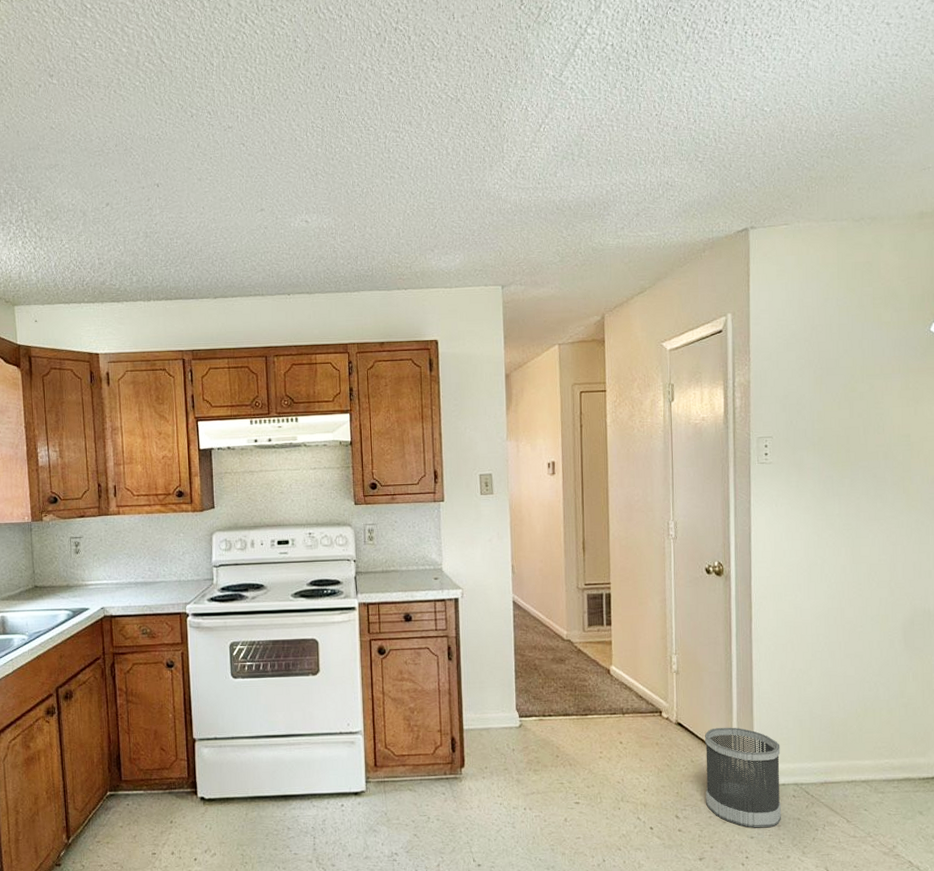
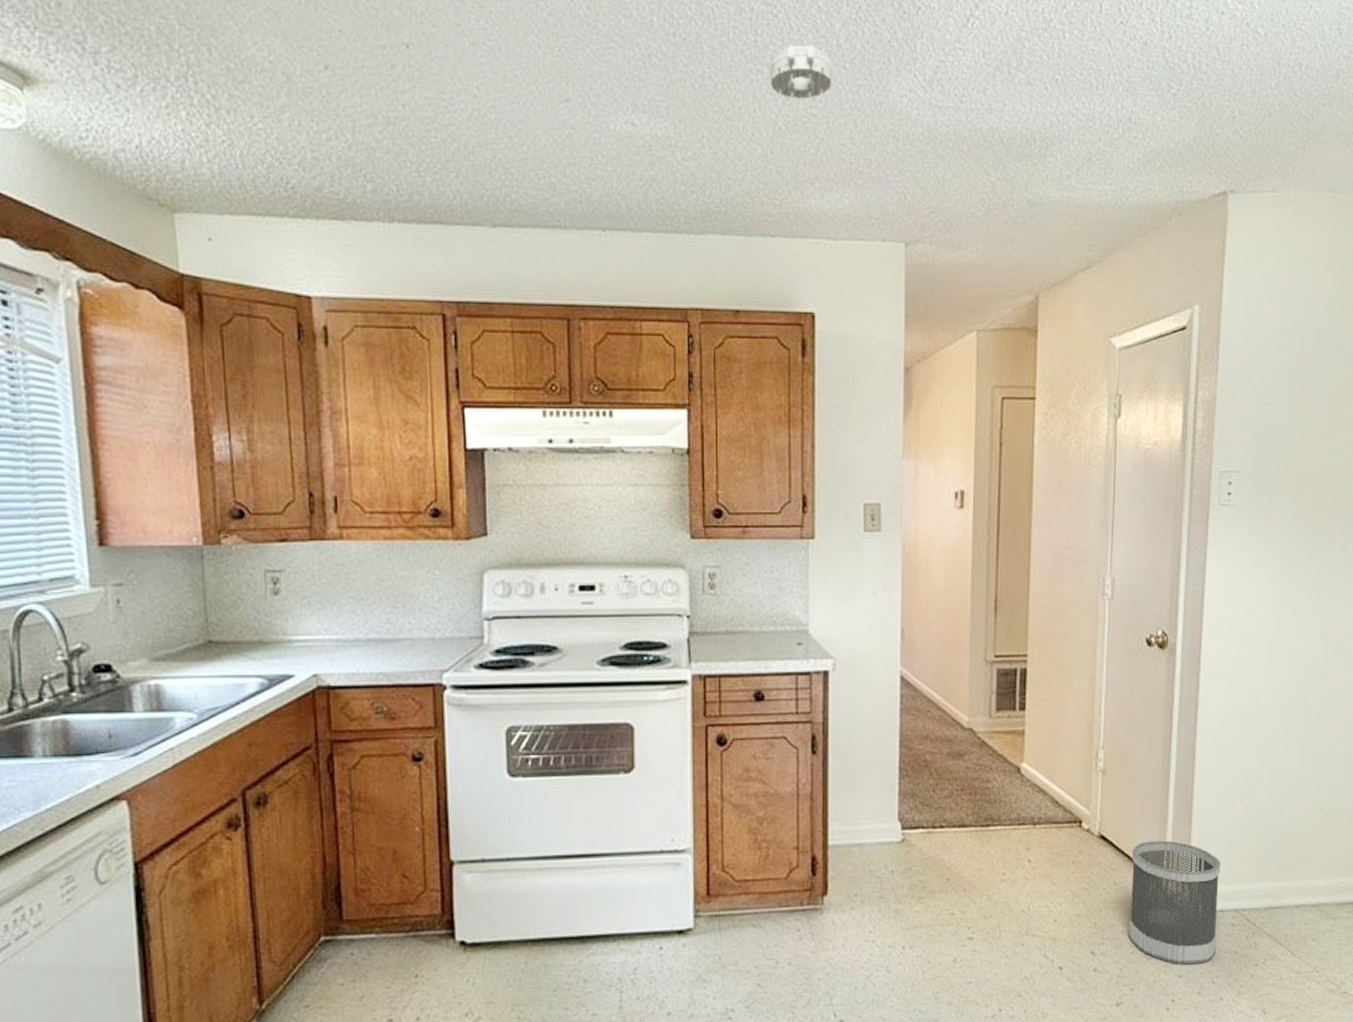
smoke detector: none [399,156,444,193] -> present [770,45,832,99]

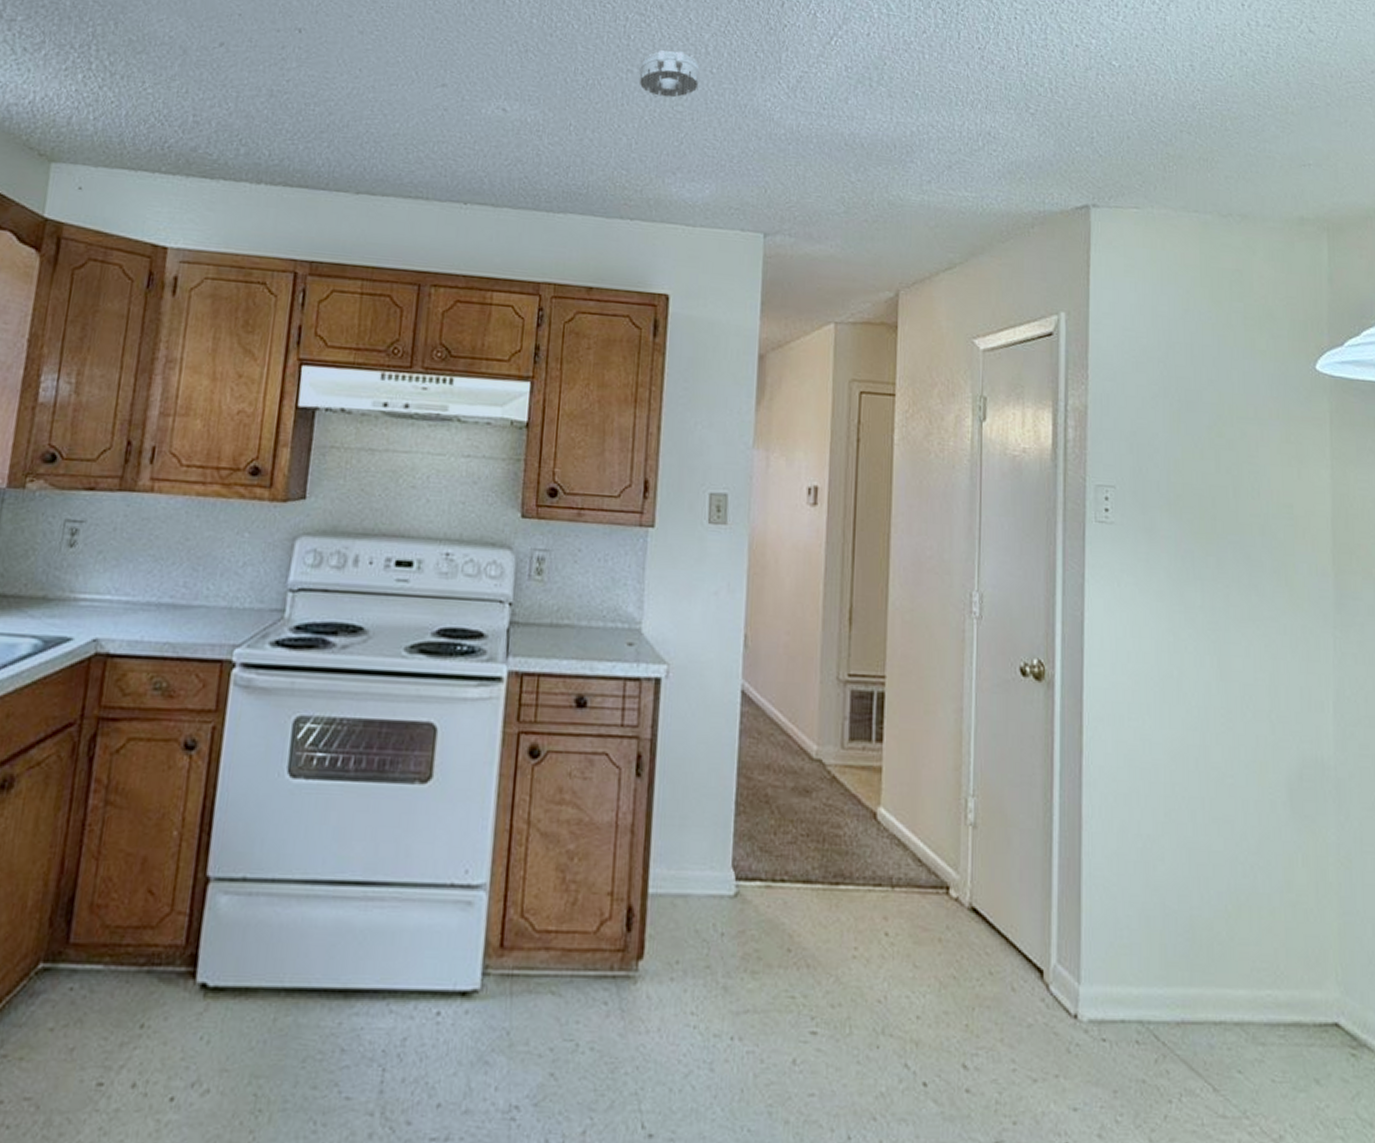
wastebasket: present [1128,840,1221,965] -> none [1008,919,1119,1094]

